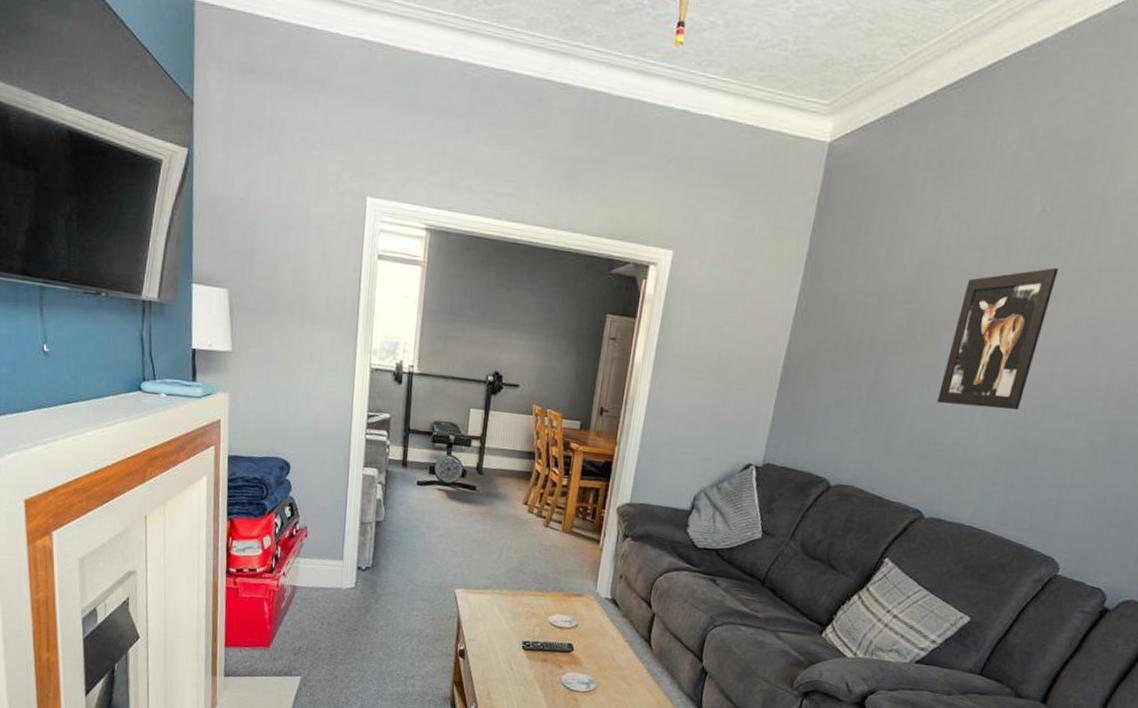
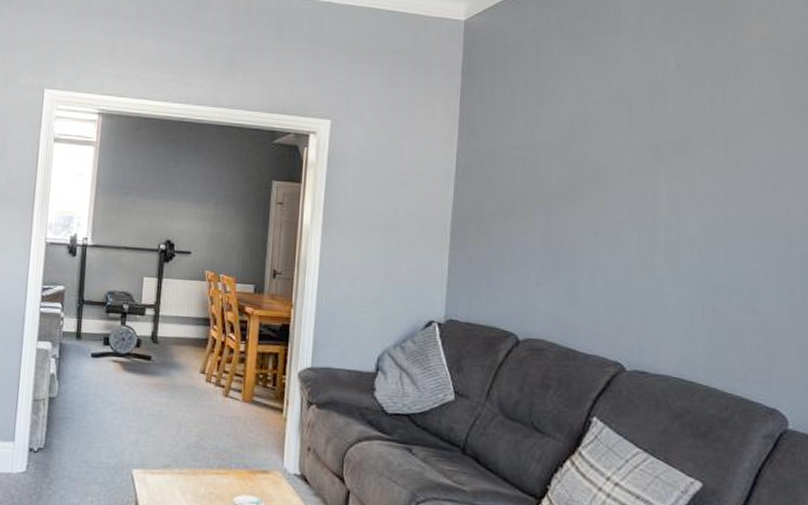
wall art: present [937,267,1059,410] -> none [614,116,708,254]

